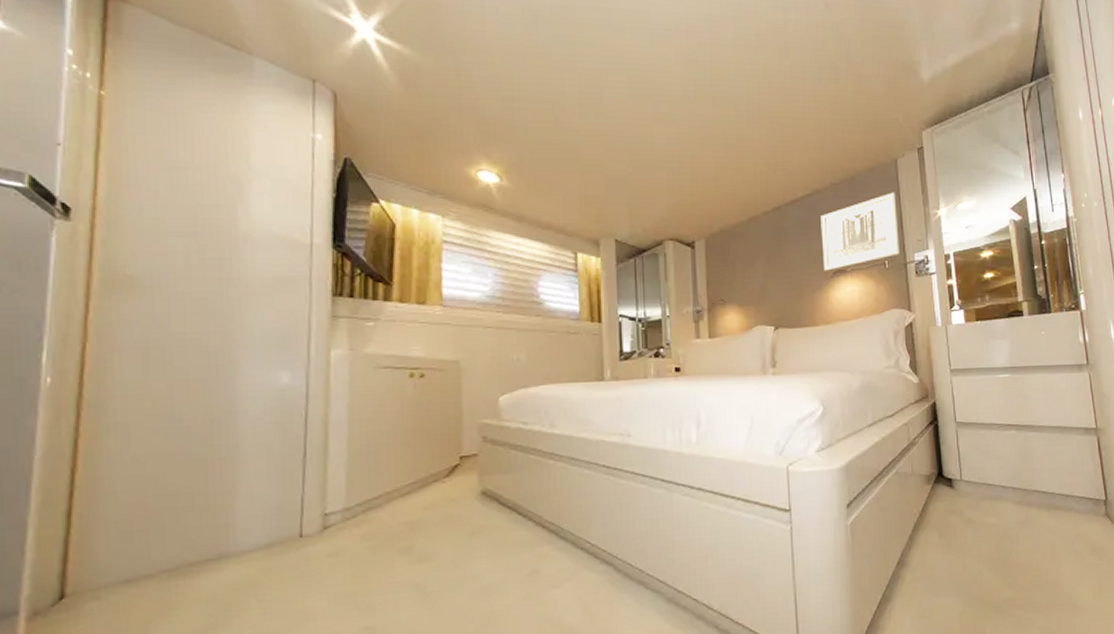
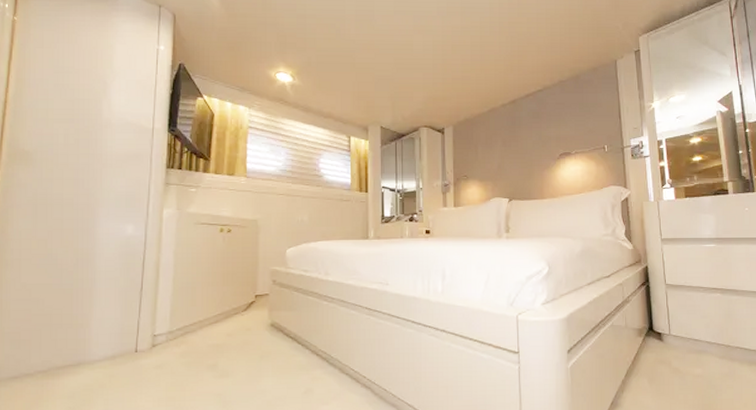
wall art: present [821,192,901,271] -> none [550,88,618,153]

